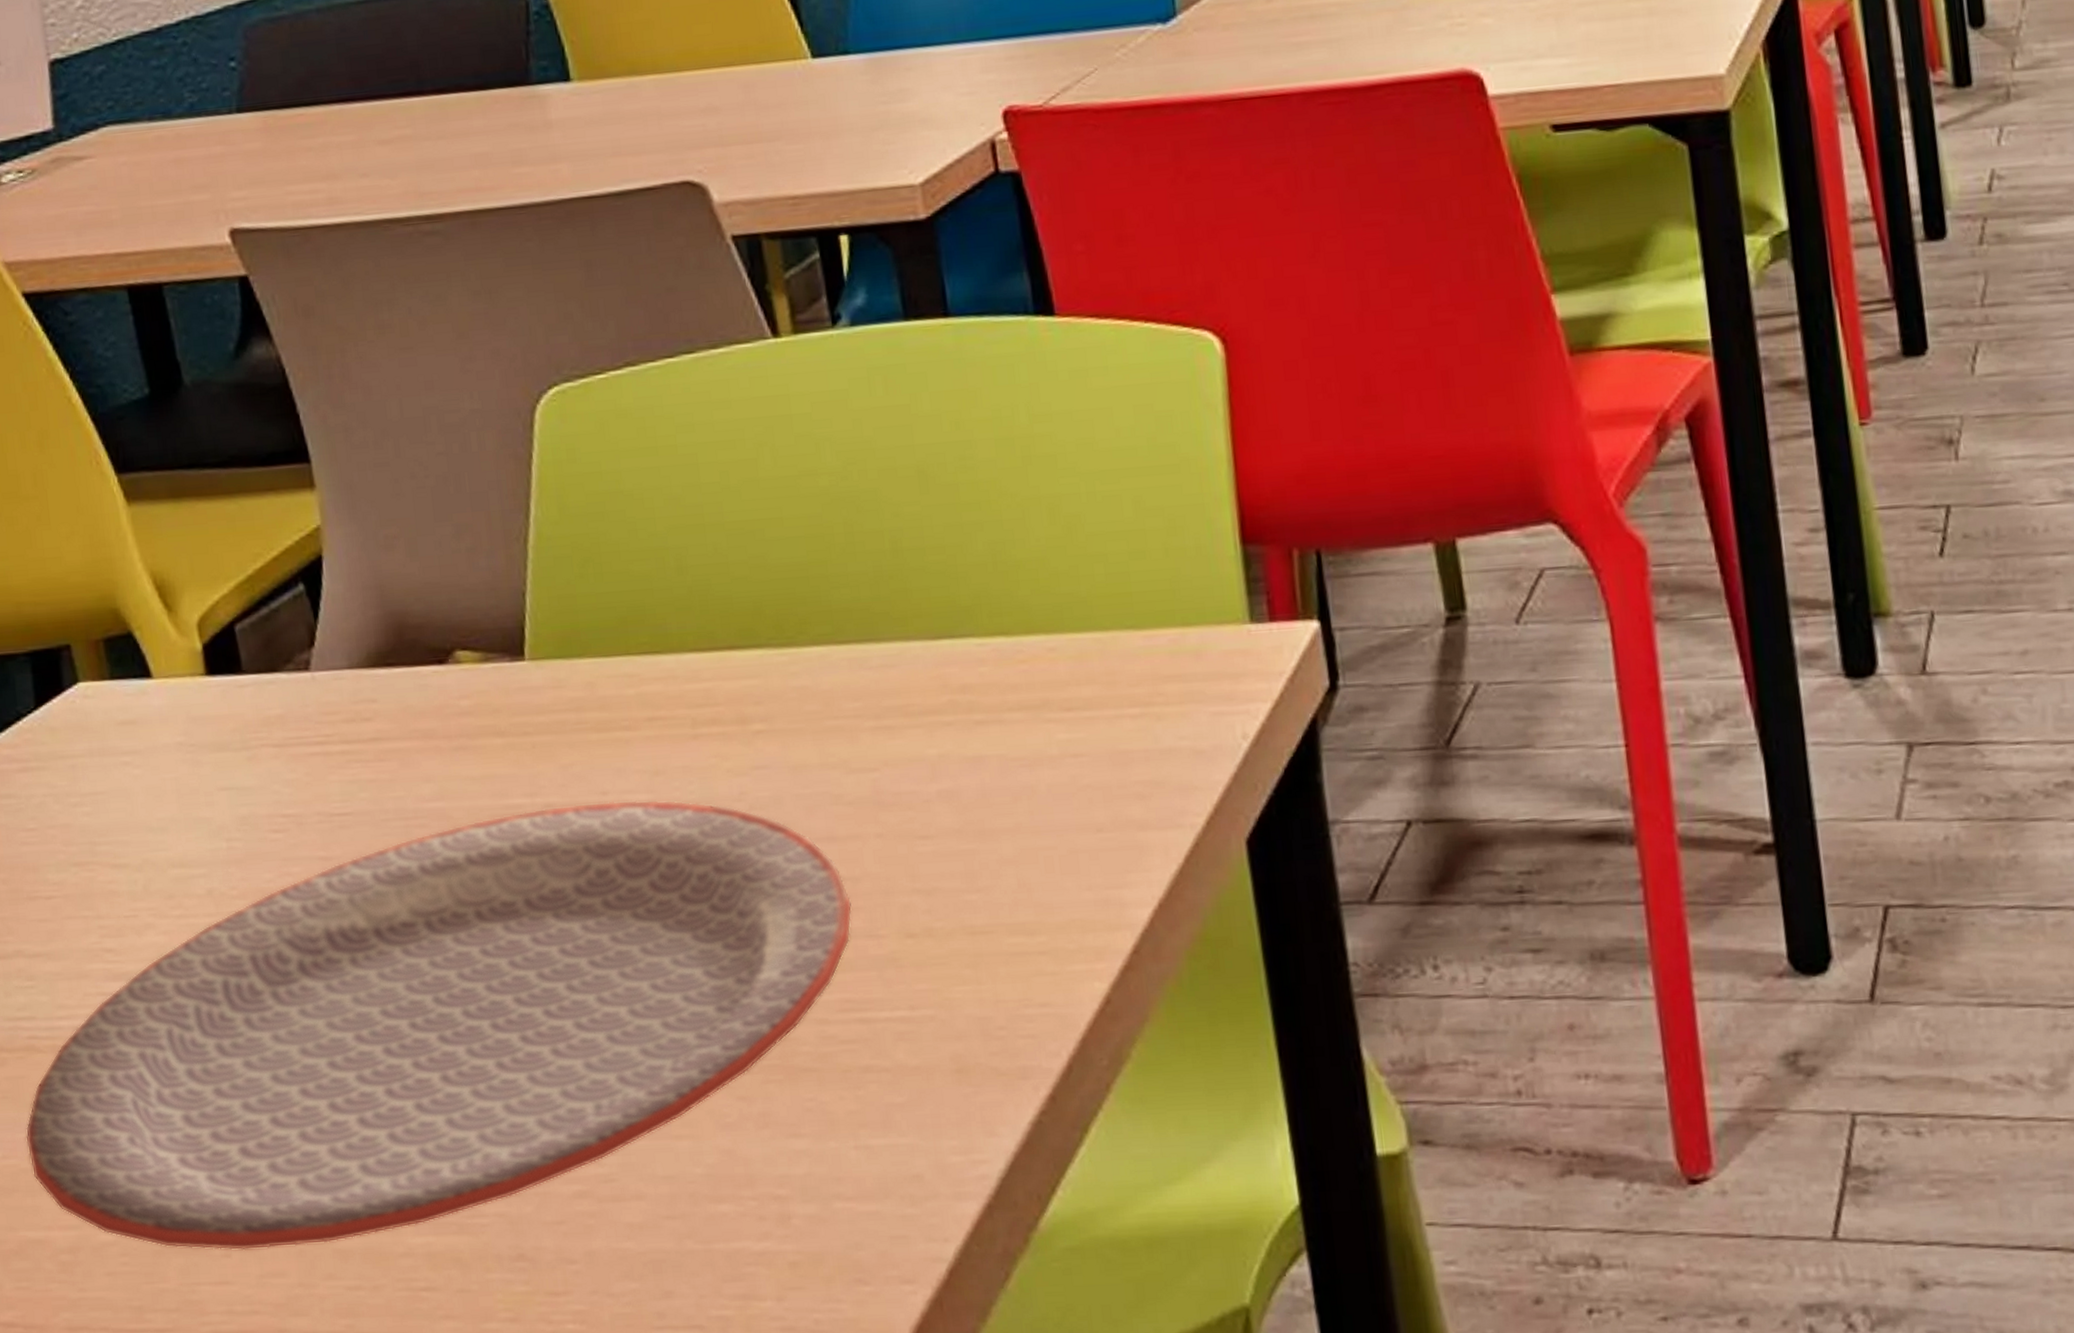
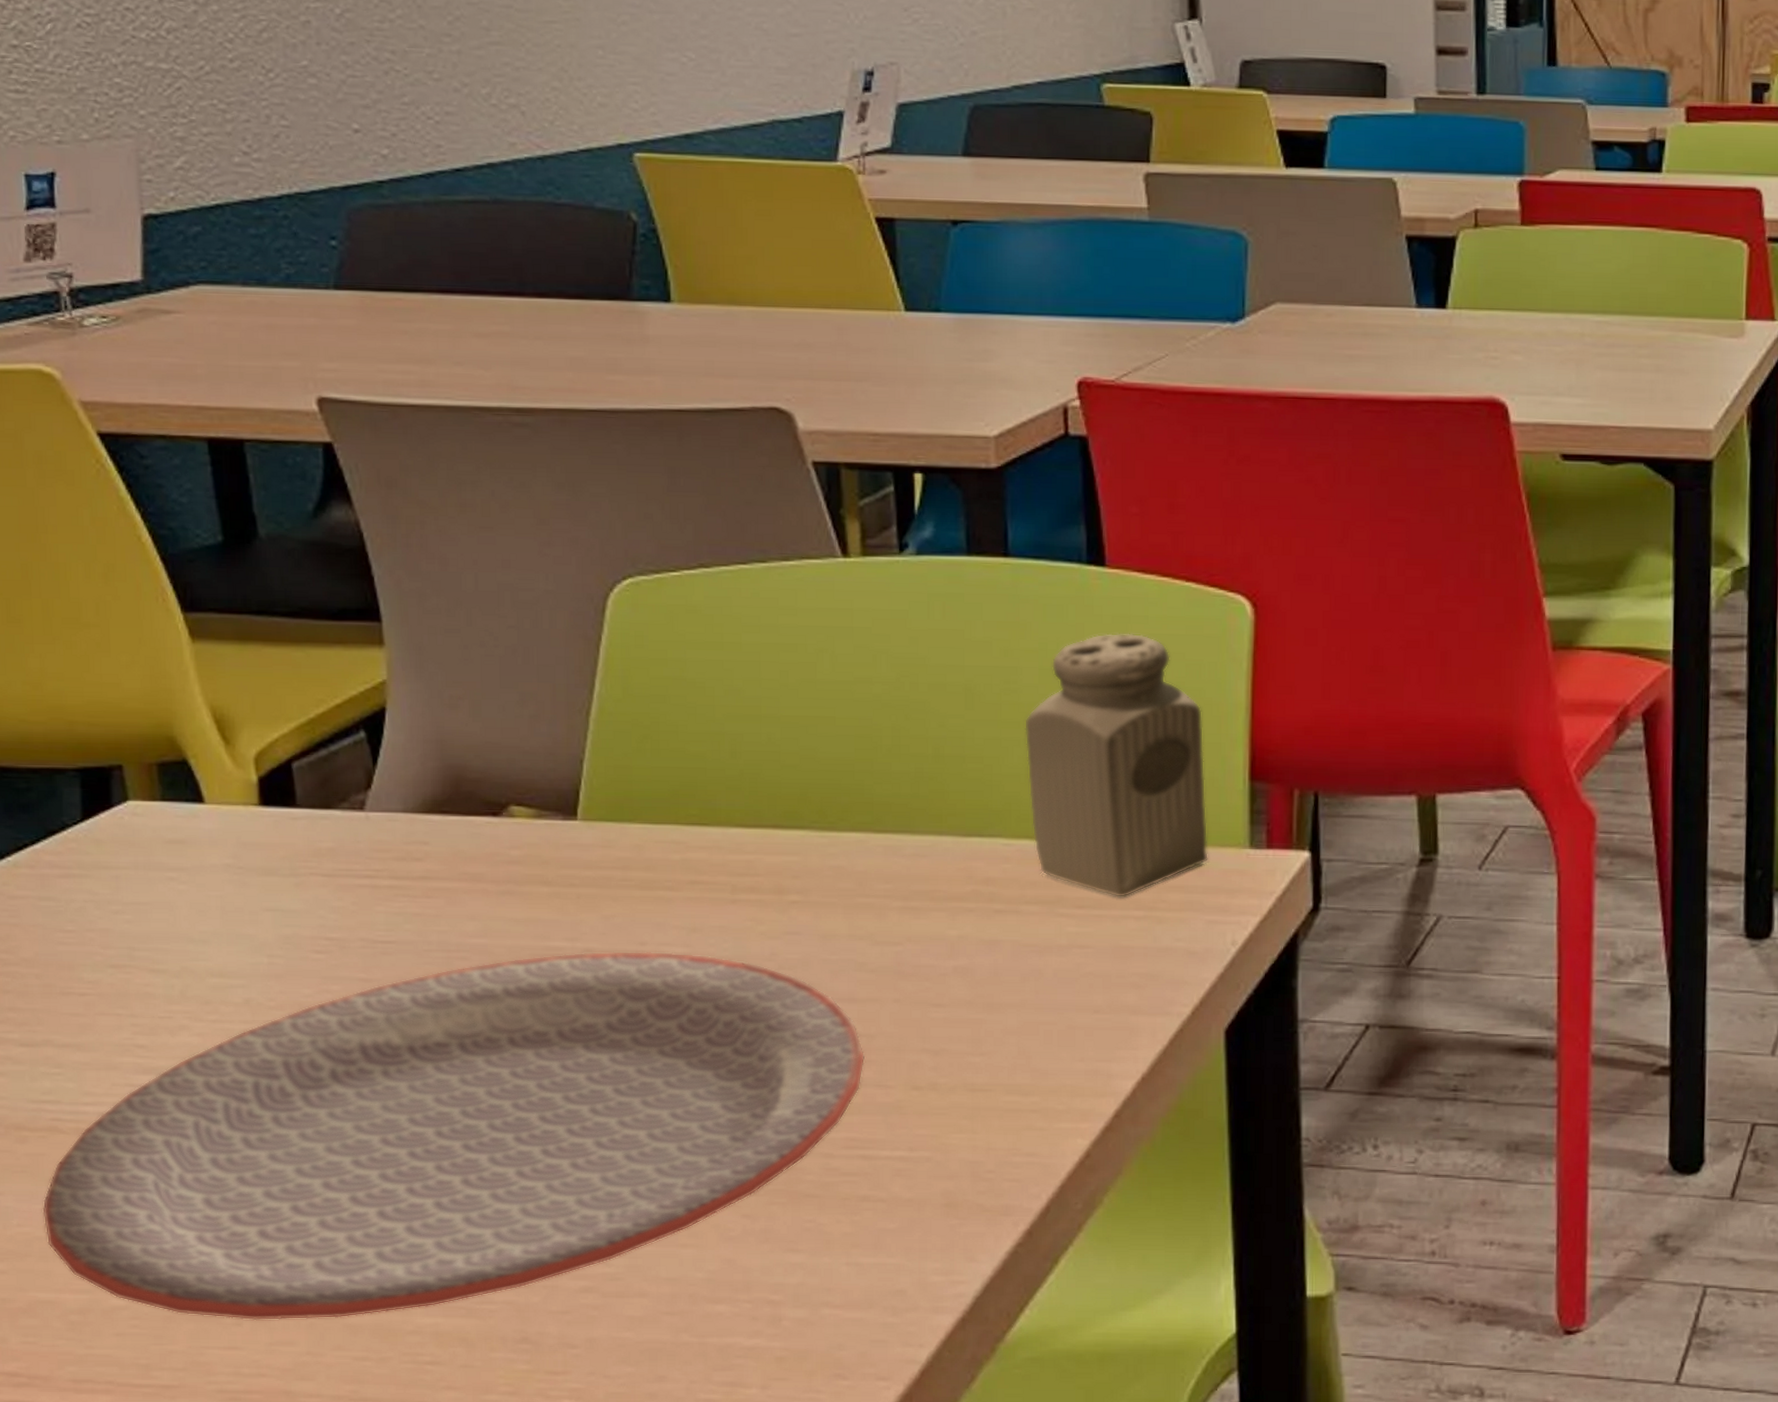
salt shaker: none [985,387,1206,695] -> present [1025,633,1209,898]

